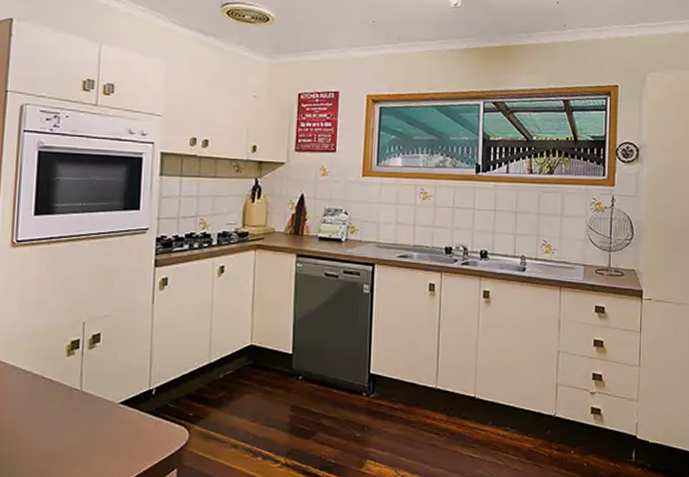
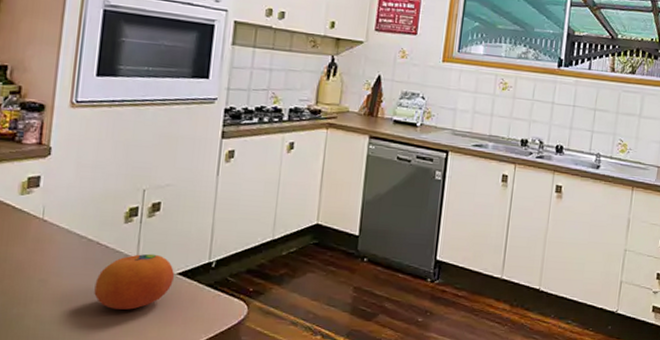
fruit: none [41,384,117,442] -> present [94,253,175,310]

